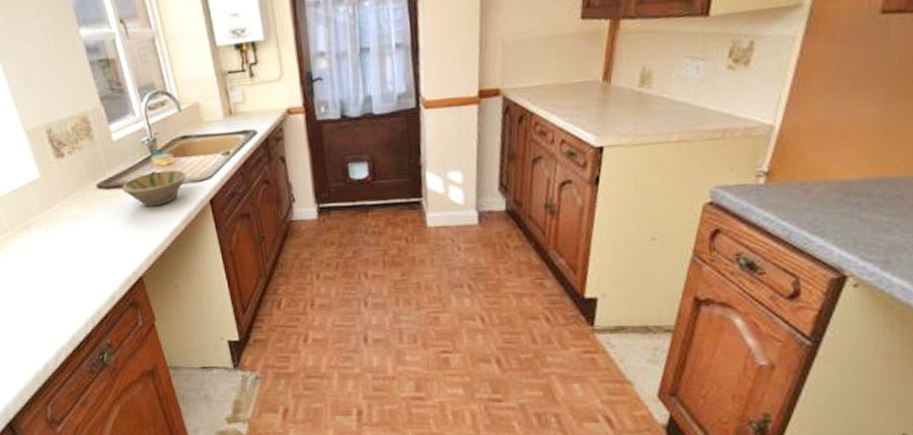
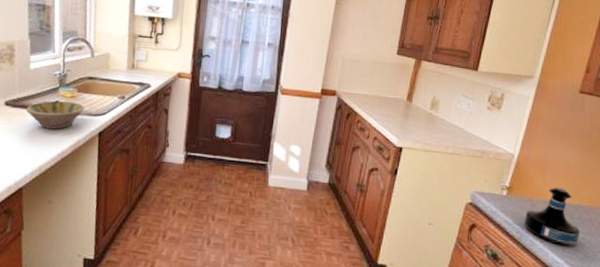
tequila bottle: none [794,158,883,237] -> present [524,187,580,246]

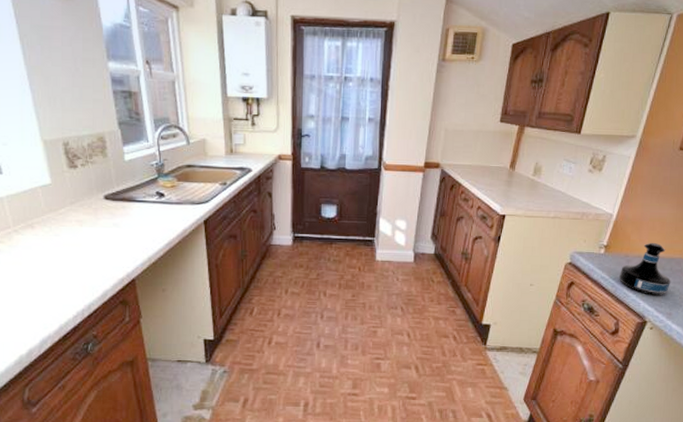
bowl: present [26,100,85,130] -> none [127,191,187,220]

